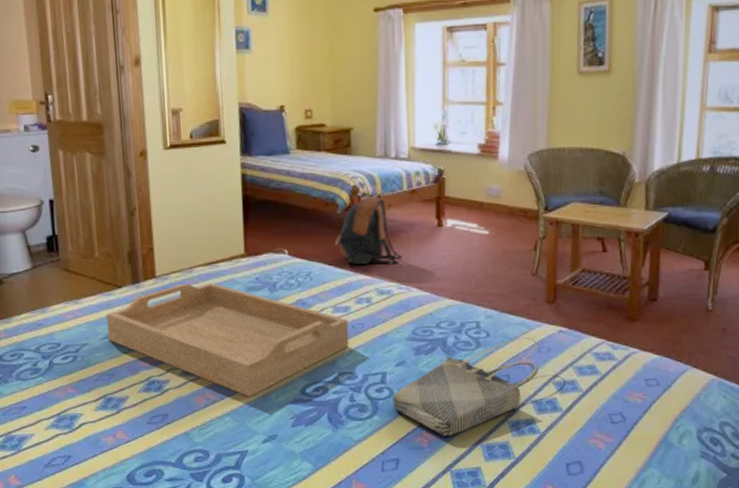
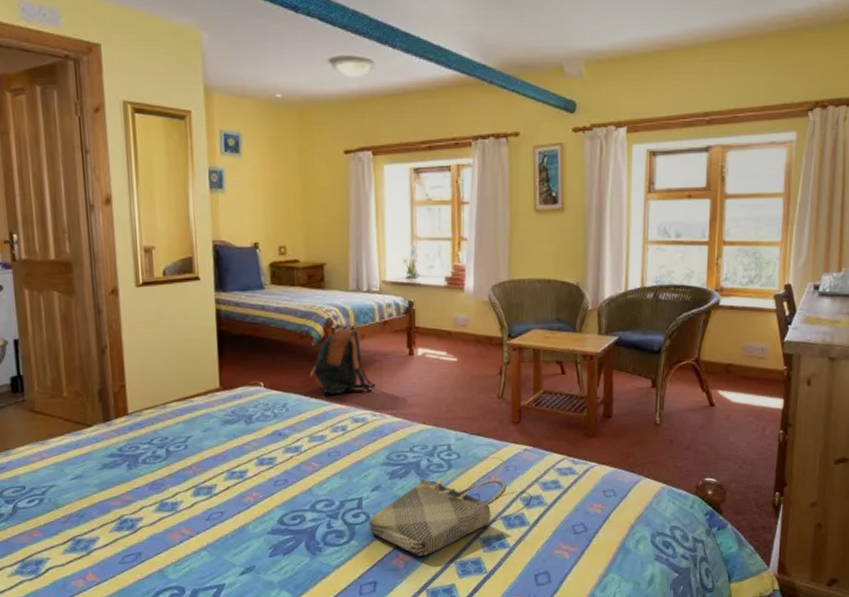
serving tray: present [106,283,349,397] -> none [75,418,326,530]

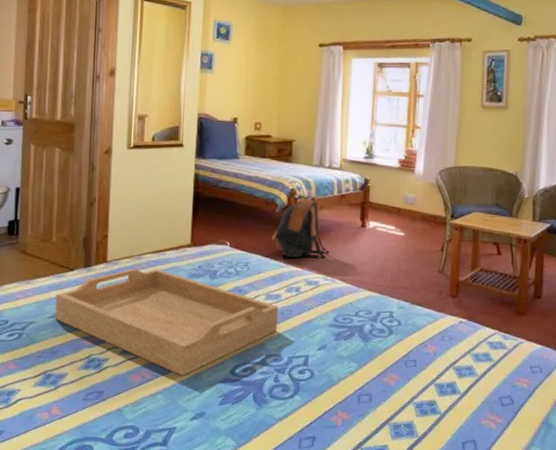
serving tray: none [75,418,326,530] -> present [55,269,279,376]
tote bag: present [369,457,505,556] -> none [312,327,441,416]

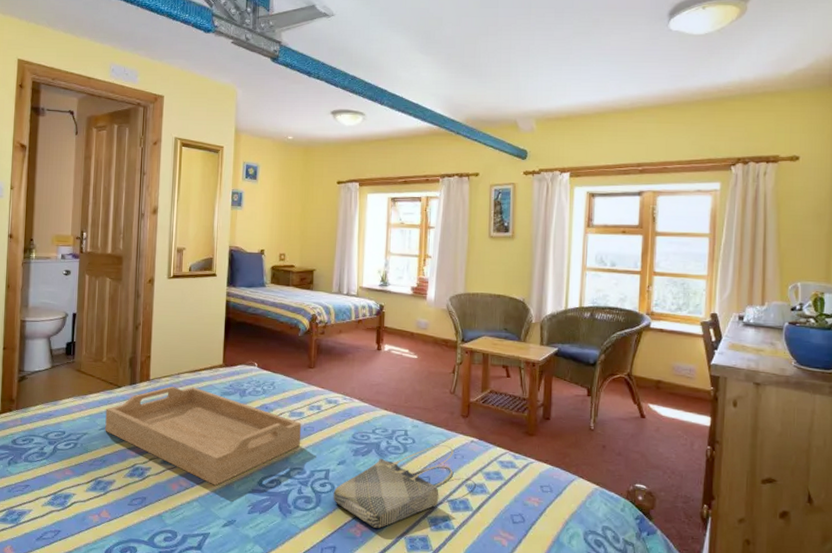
backpack: present [272,197,330,258] -> none [295,321,348,378]
tote bag: none [312,327,441,416] -> present [333,445,454,528]

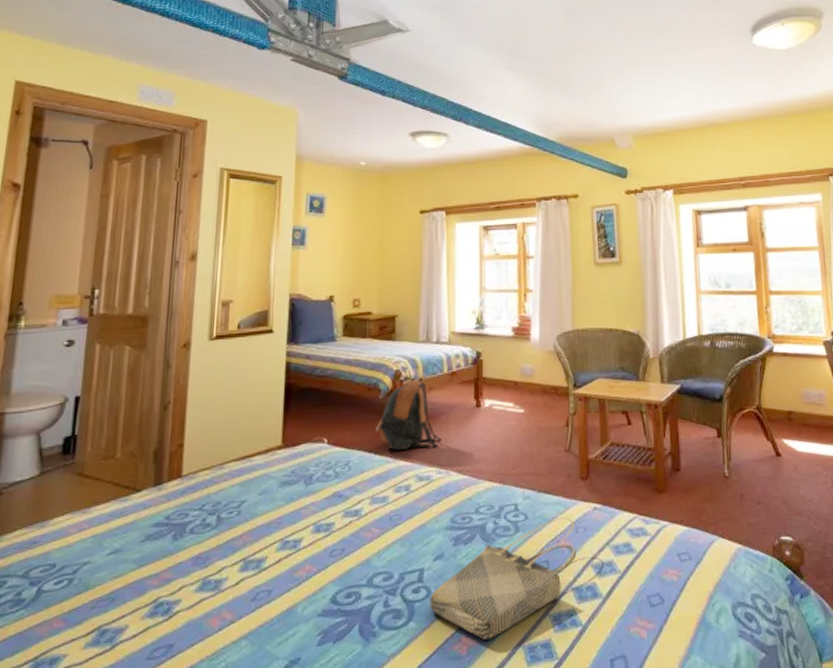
serving tray: present [105,387,302,486] -> none [115,479,386,613]
backpack: none [295,321,348,378] -> present [376,377,442,450]

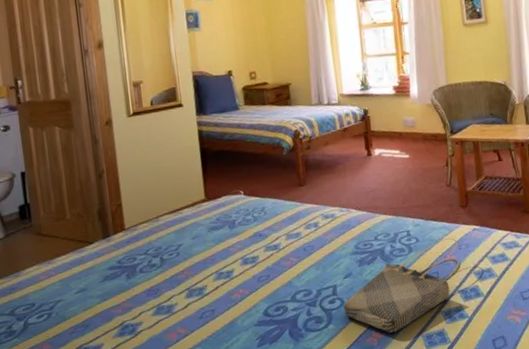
backpack: present [376,377,442,450] -> none [283,134,341,196]

